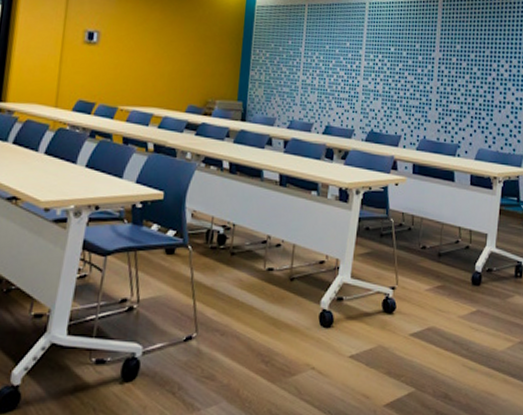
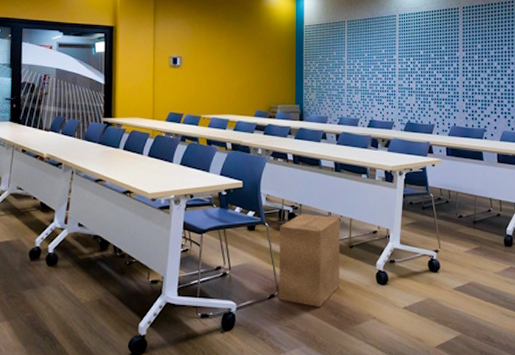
cardboard box: none [197,235,282,355] -> present [279,213,341,308]

